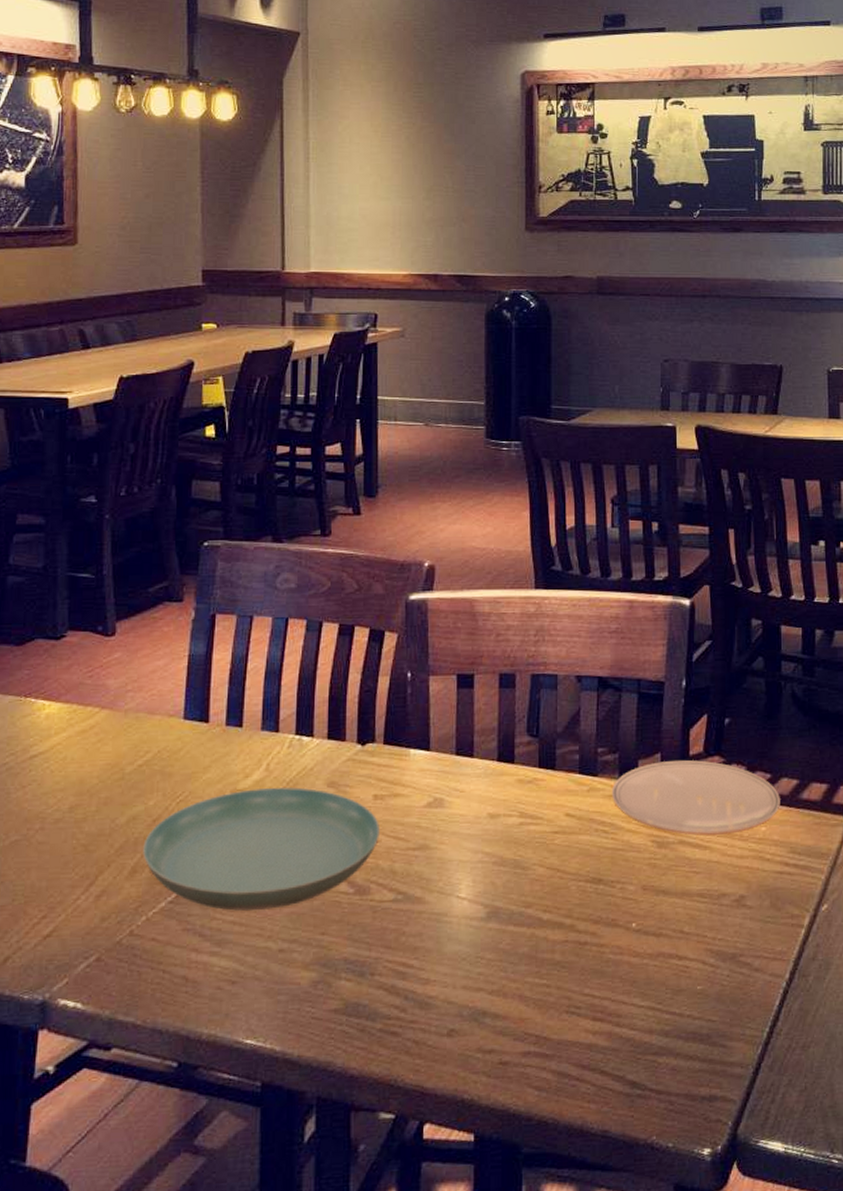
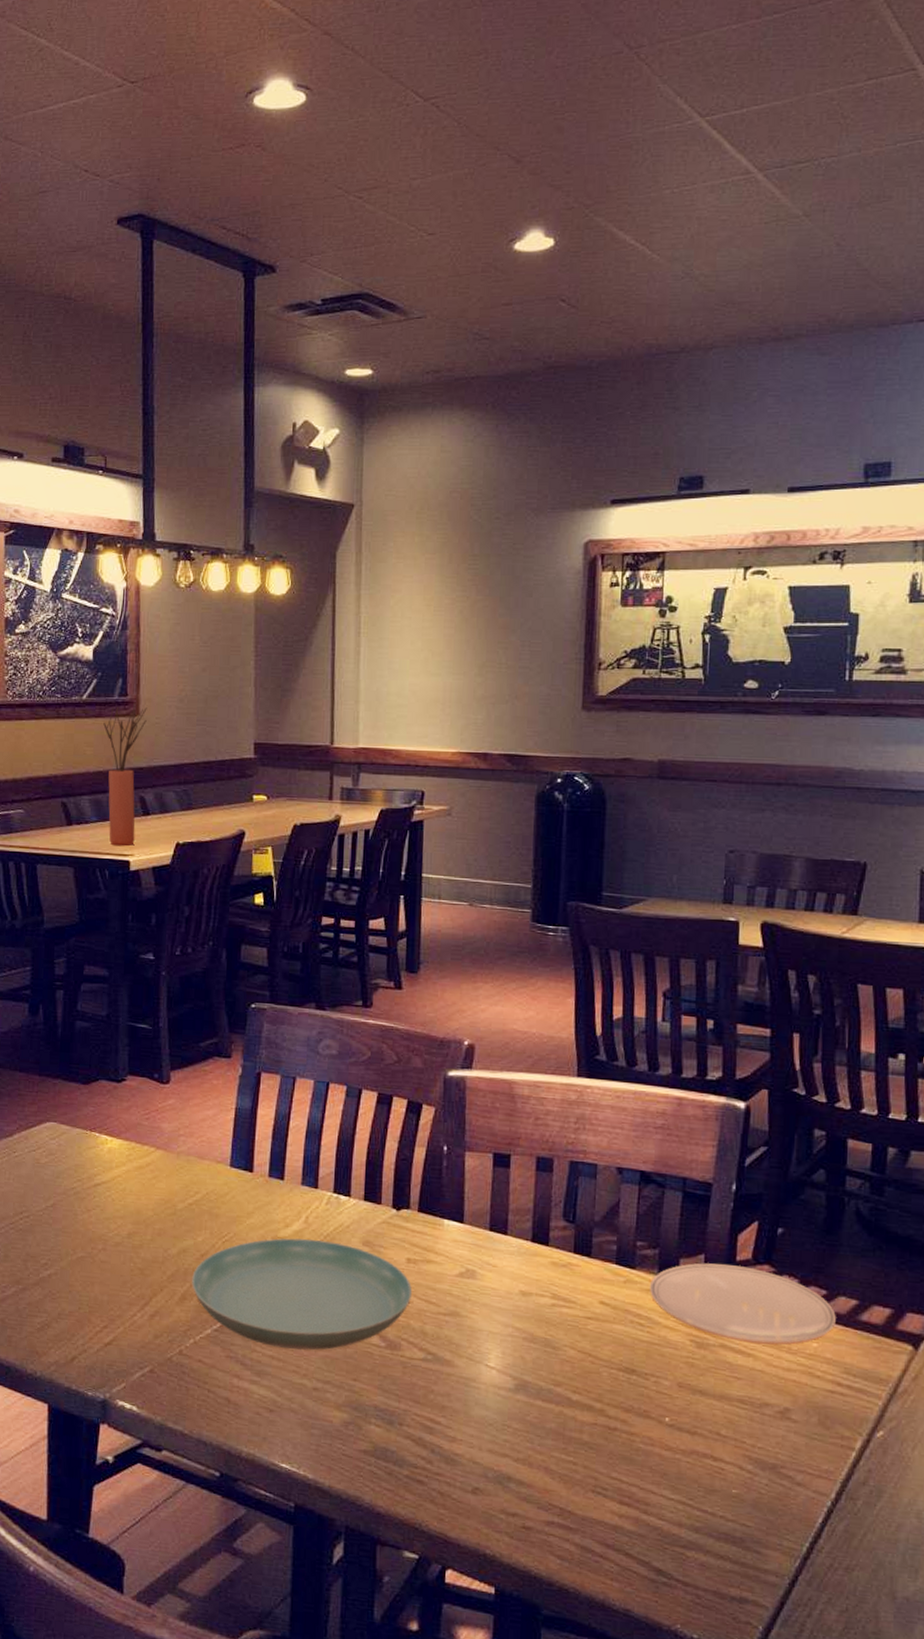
vase: none [37,230,86,383] -> present [103,702,147,846]

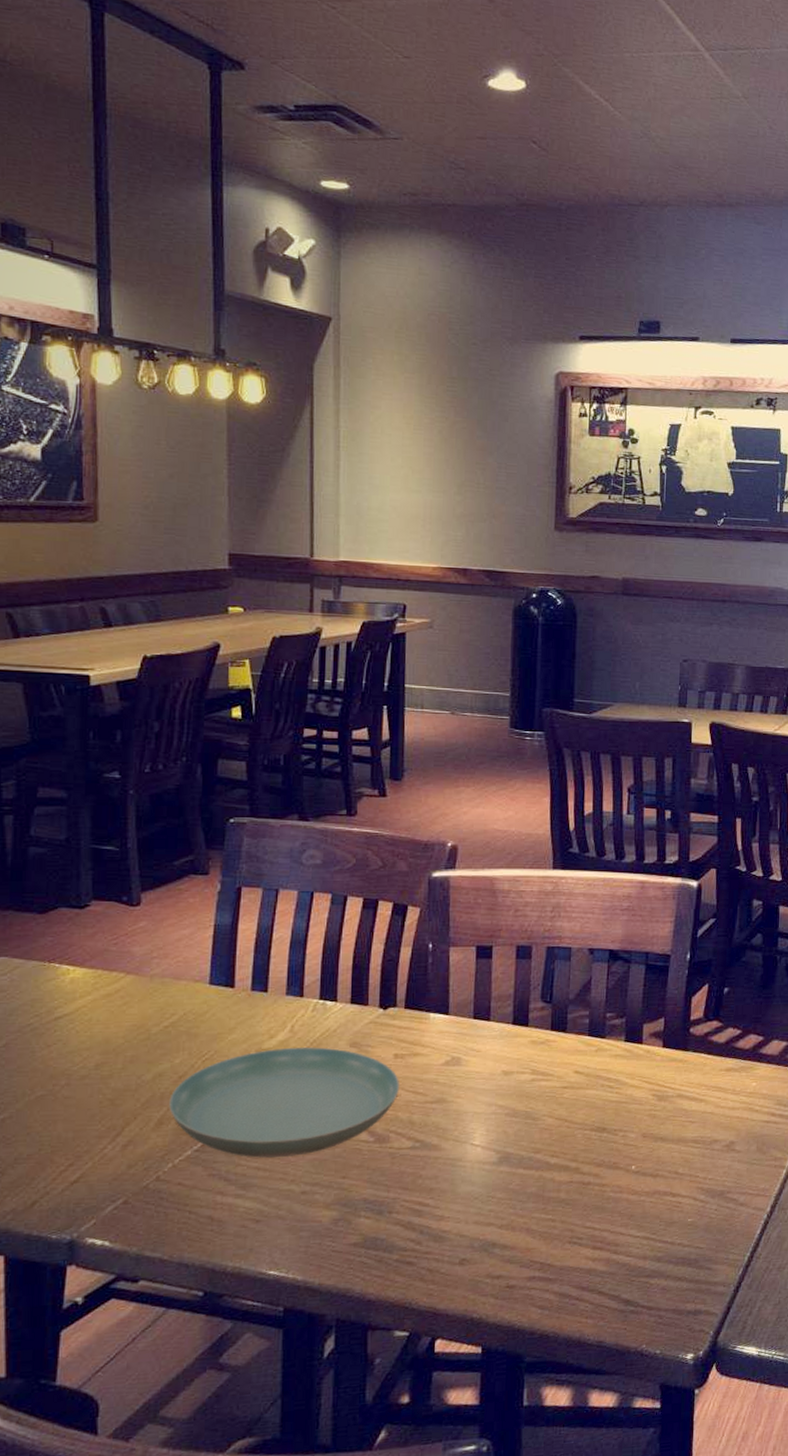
vase: present [103,702,147,846] -> none [55,507,107,660]
plate: present [649,1263,836,1346] -> none [617,1024,771,1090]

